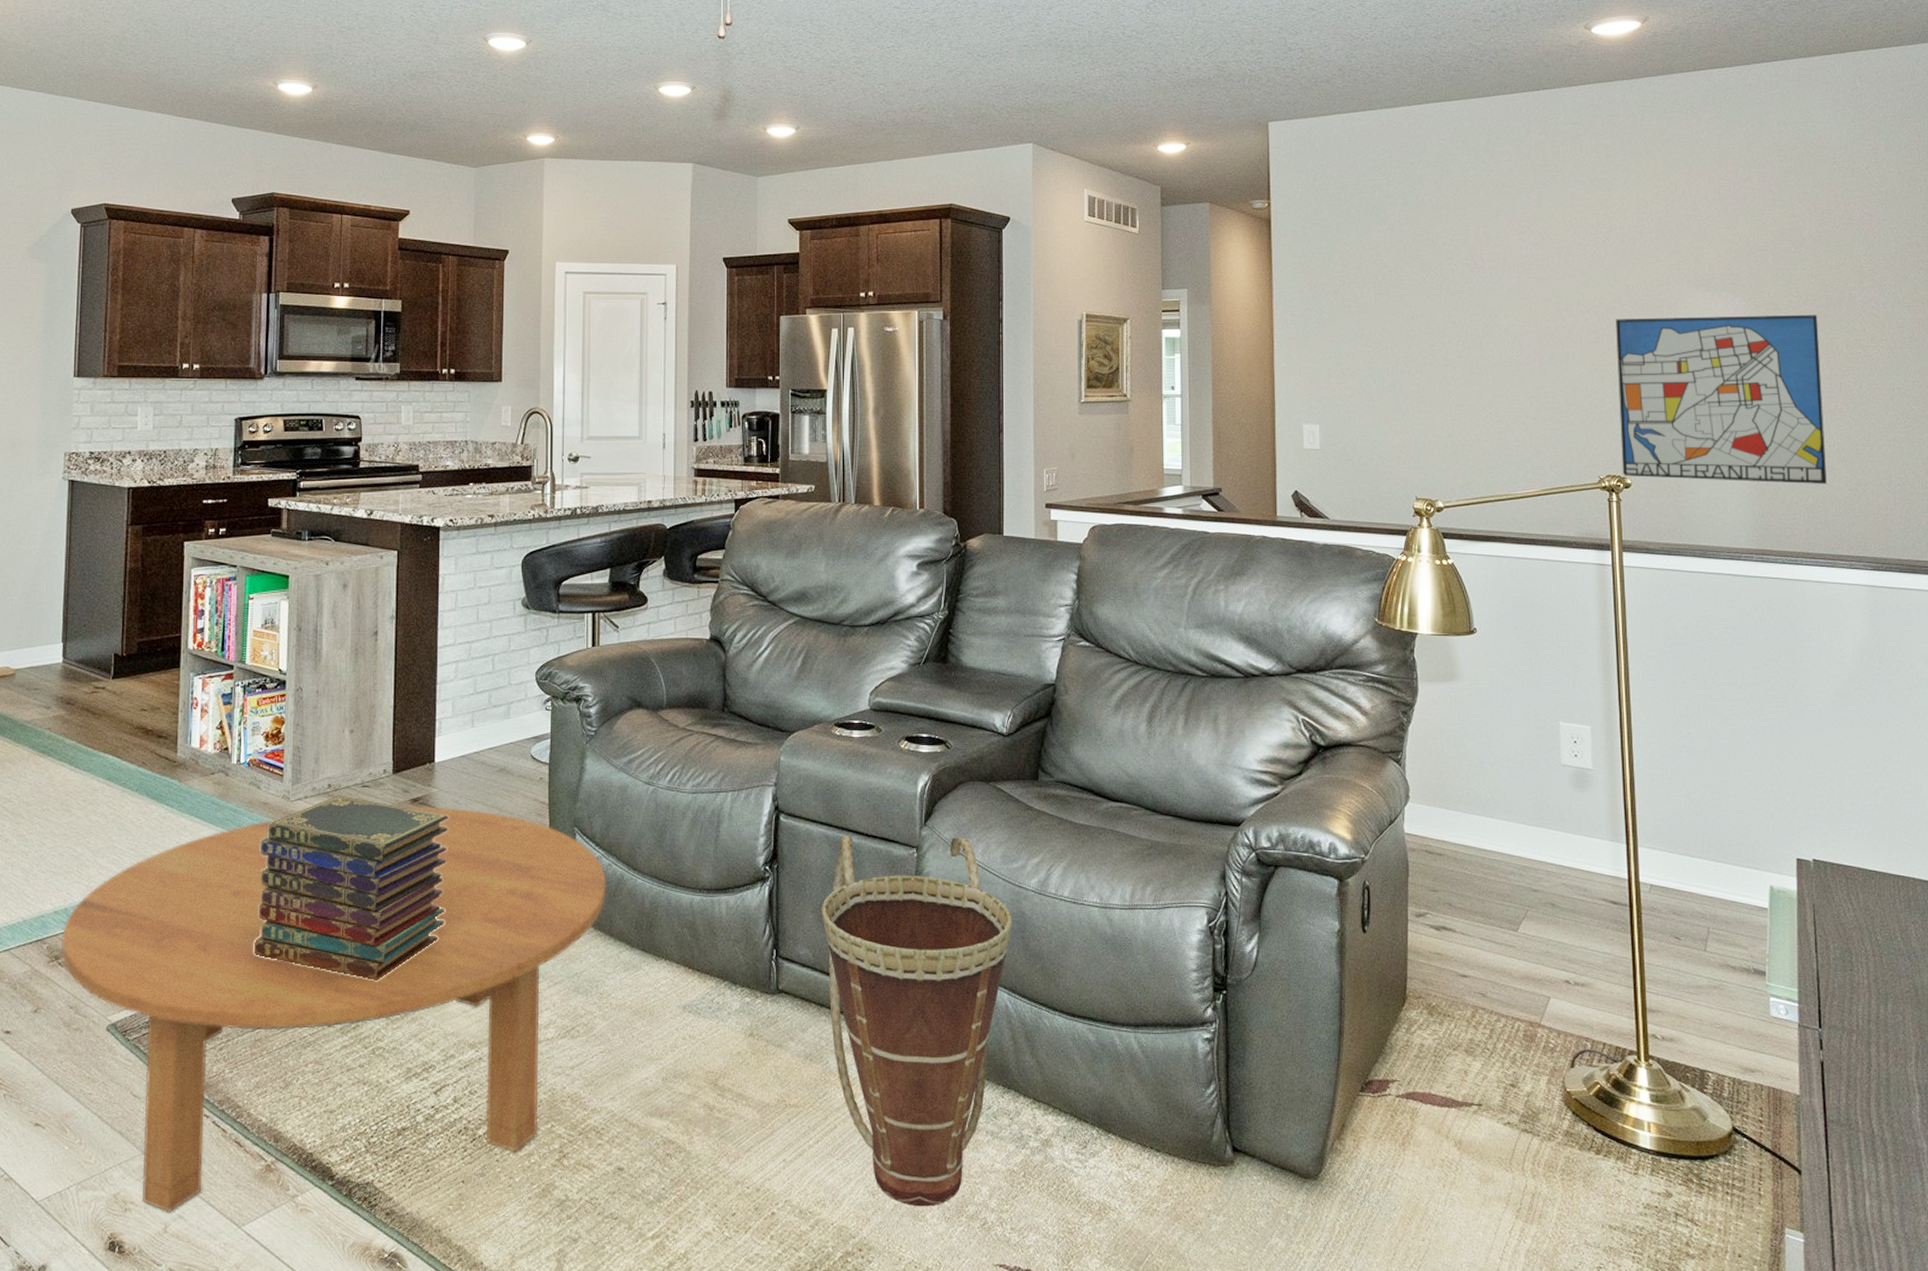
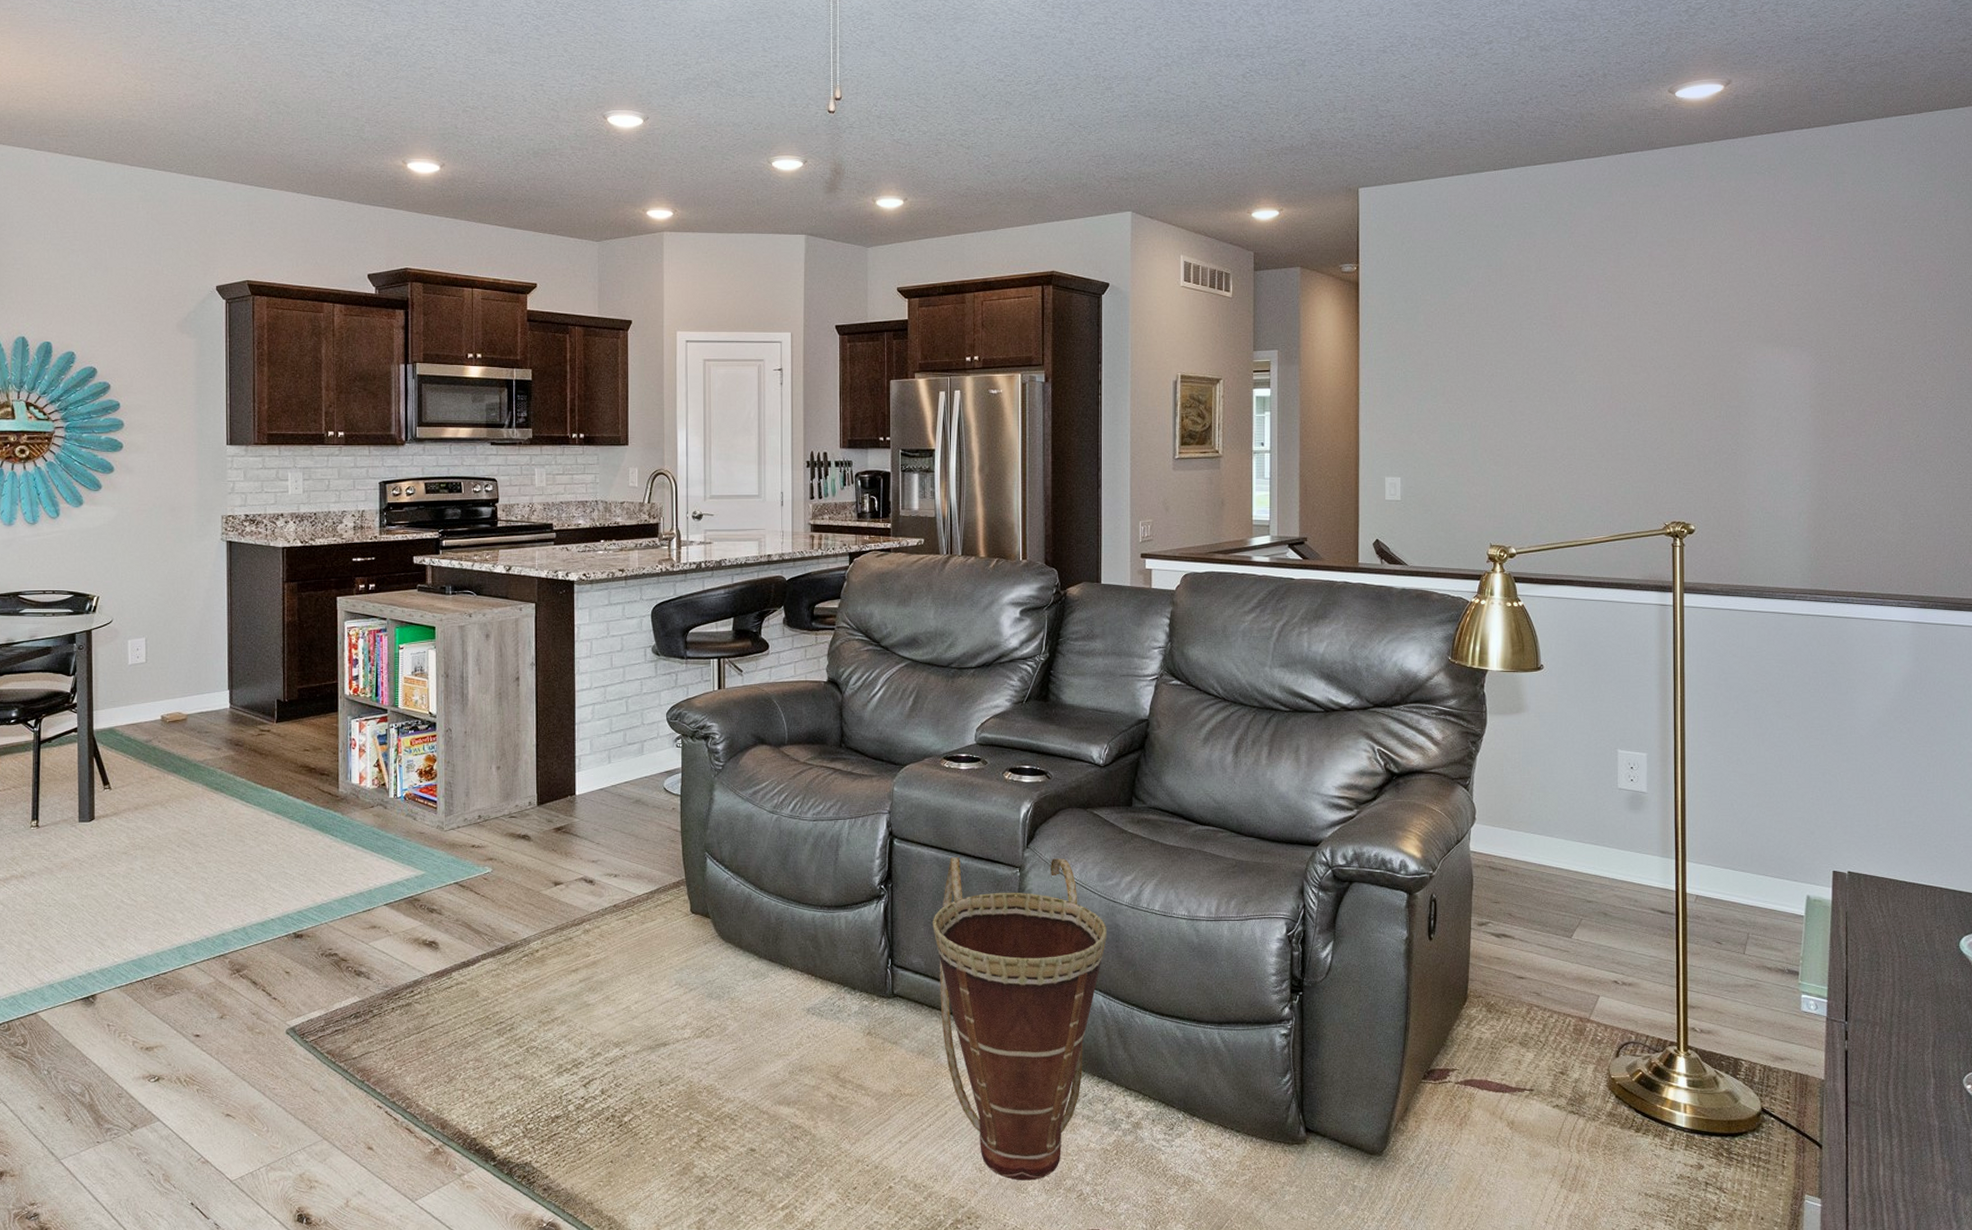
coffee table: present [61,806,606,1212] -> none [242,834,735,1189]
book stack: present [254,795,448,980] -> none [417,825,590,988]
wall art: present [1616,314,1827,484] -> none [1687,368,1881,528]

